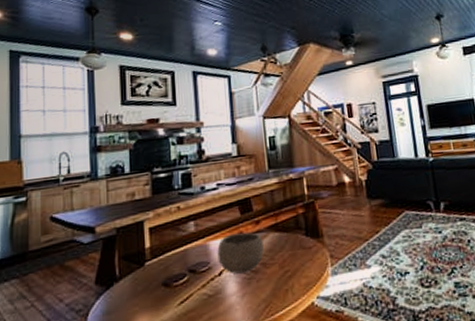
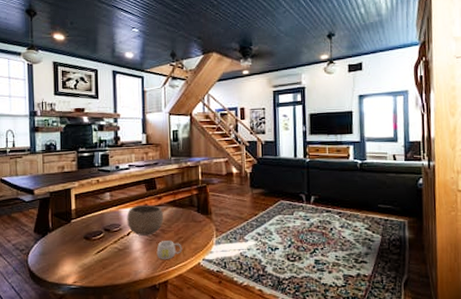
mug: none [257,276,291,303] -> present [156,241,183,259]

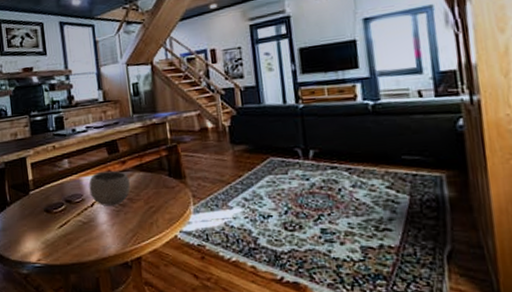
mug: present [156,241,183,259] -> none [125,211,155,233]

